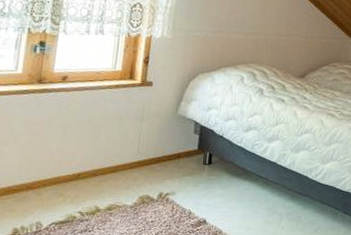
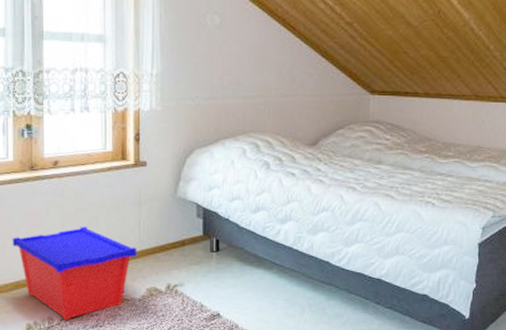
storage bin: none [9,136,135,226] -> present [12,226,137,321]

